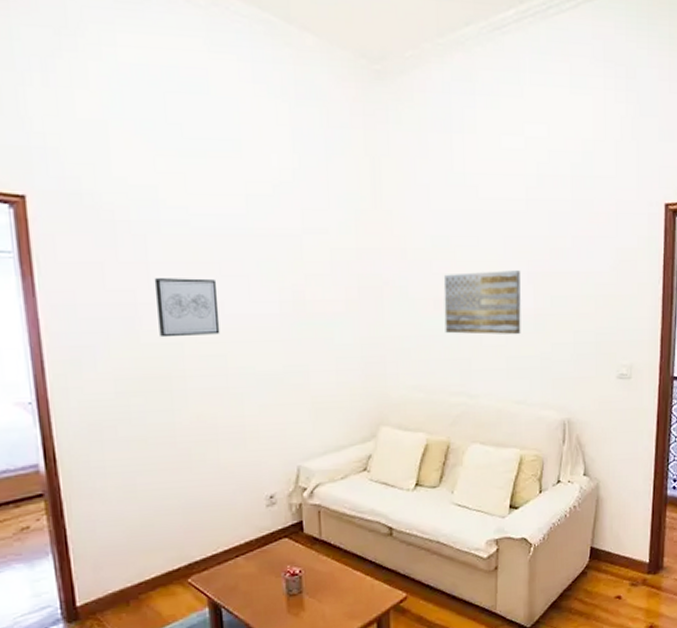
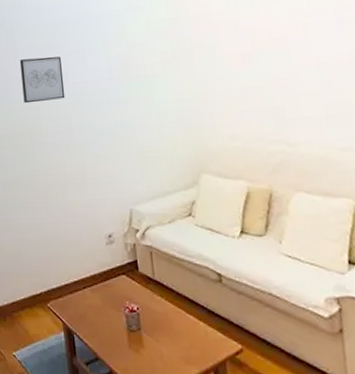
wall art: present [443,270,521,335] -> none [248,19,338,85]

